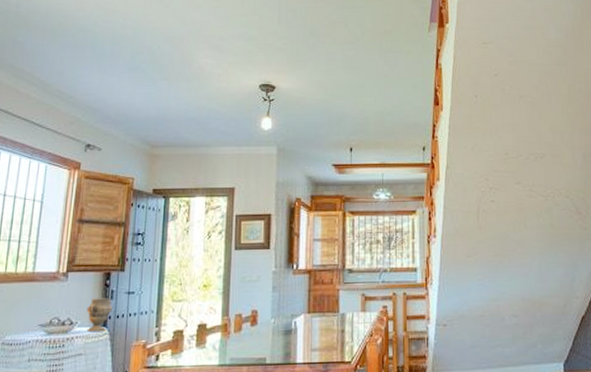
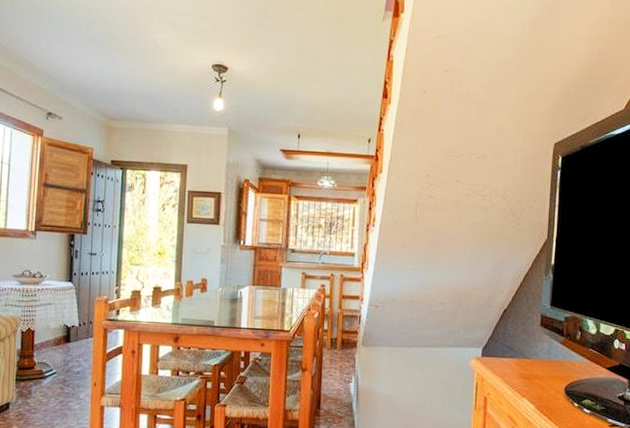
decorative vase: present [87,298,113,333] -> none [54,256,77,286]

